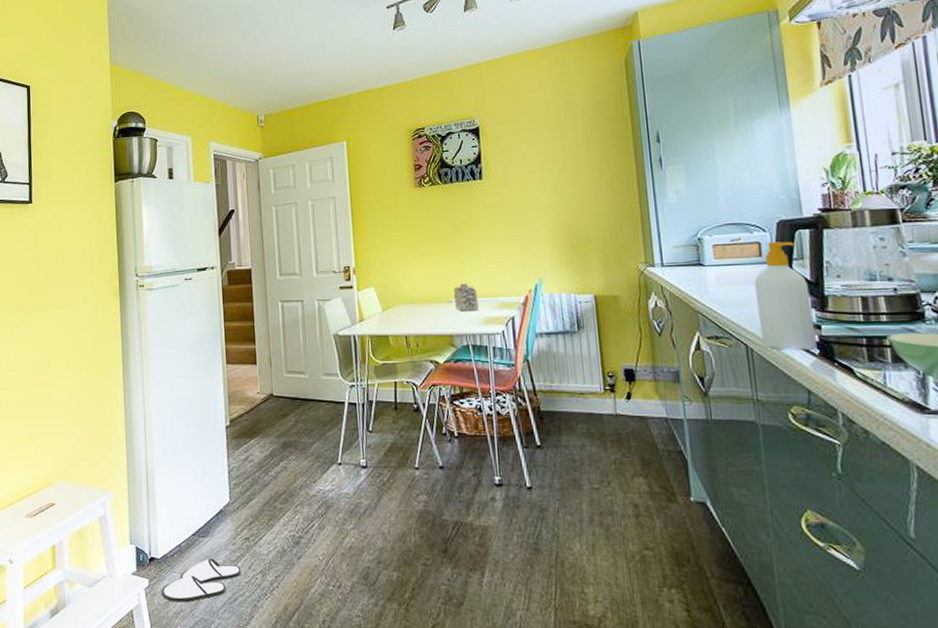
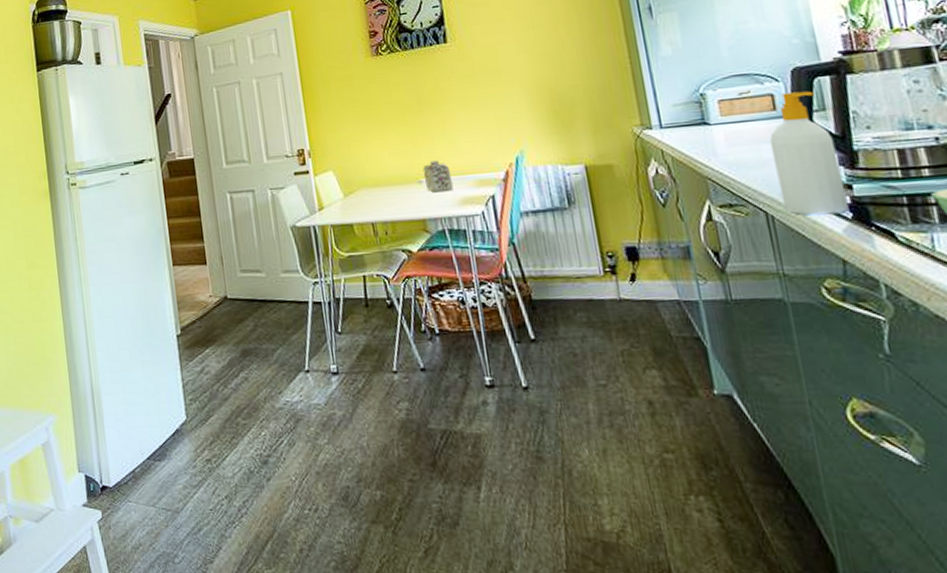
slippers: present [161,558,241,603] -> none [116,484,205,535]

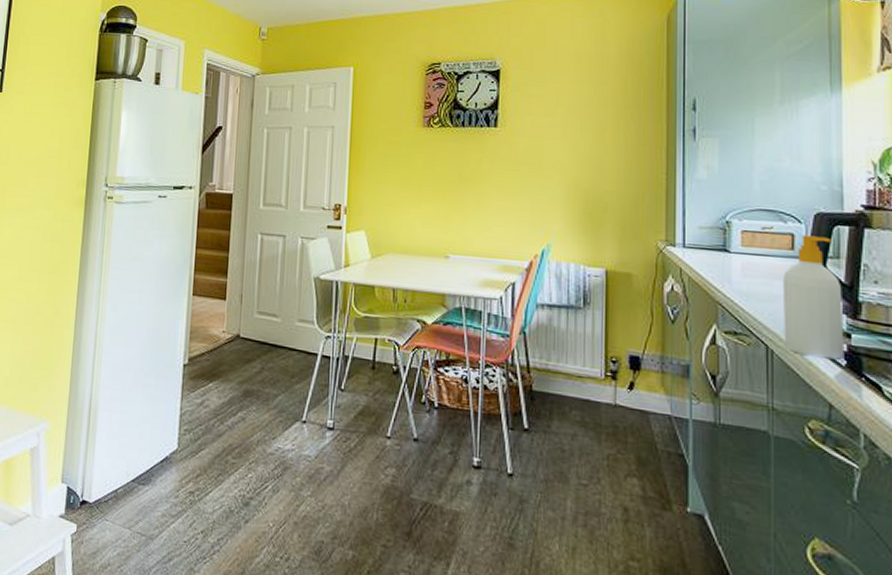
decorative jar: present [422,160,454,193] -> none [451,239,478,271]

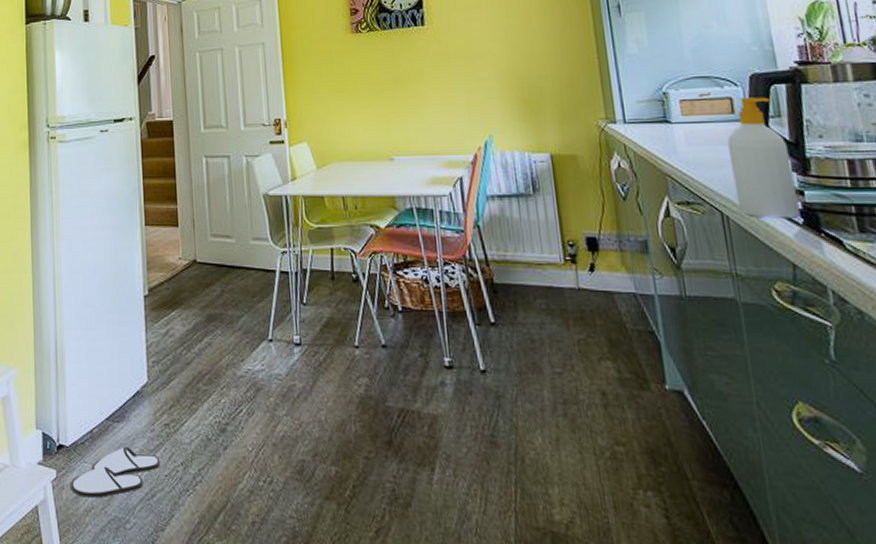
slippers: none [89,509,181,556] -> present [70,446,160,498]

